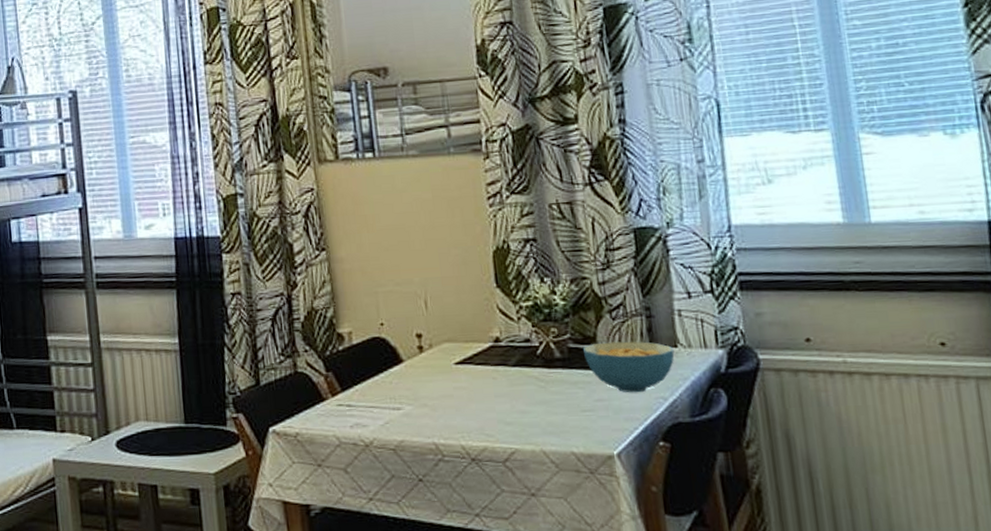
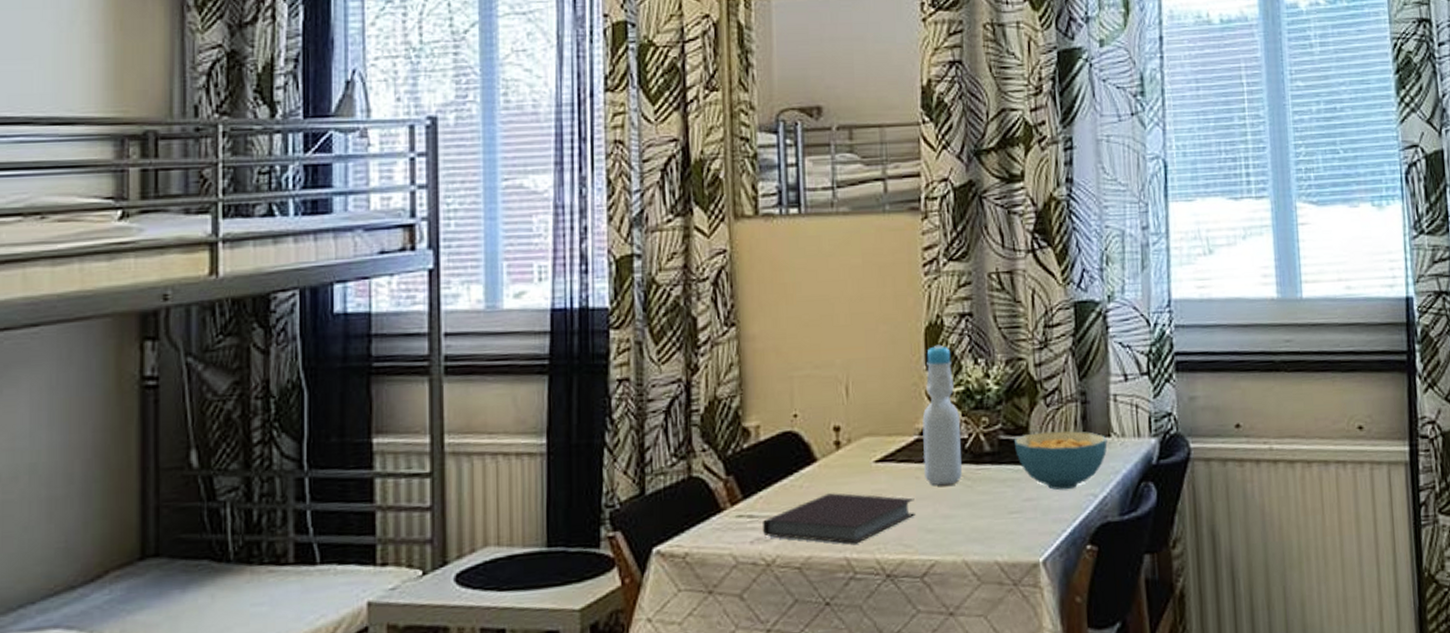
notebook: none [360,389,494,432] -> present [763,493,915,544]
bottle: none [495,265,536,386] -> present [922,344,962,486]

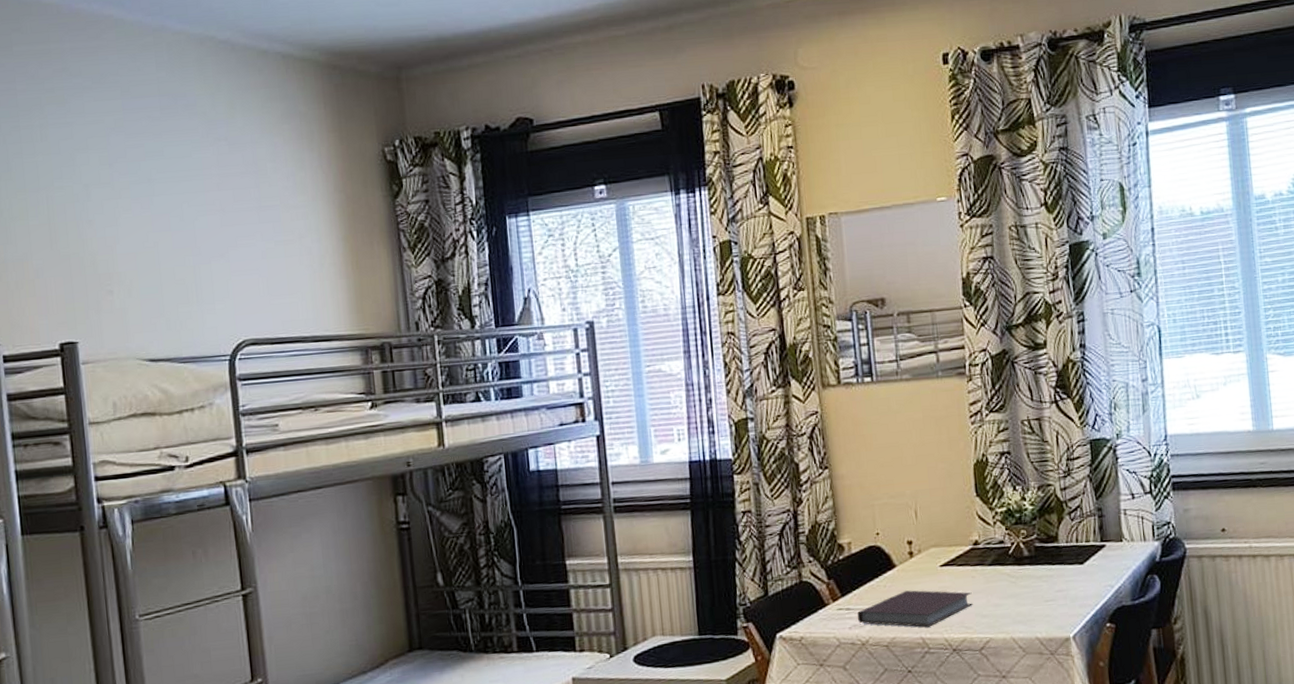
bottle: present [922,344,962,486] -> none [975,476,1008,582]
cereal bowl: present [1013,430,1108,491] -> none [1046,538,1120,583]

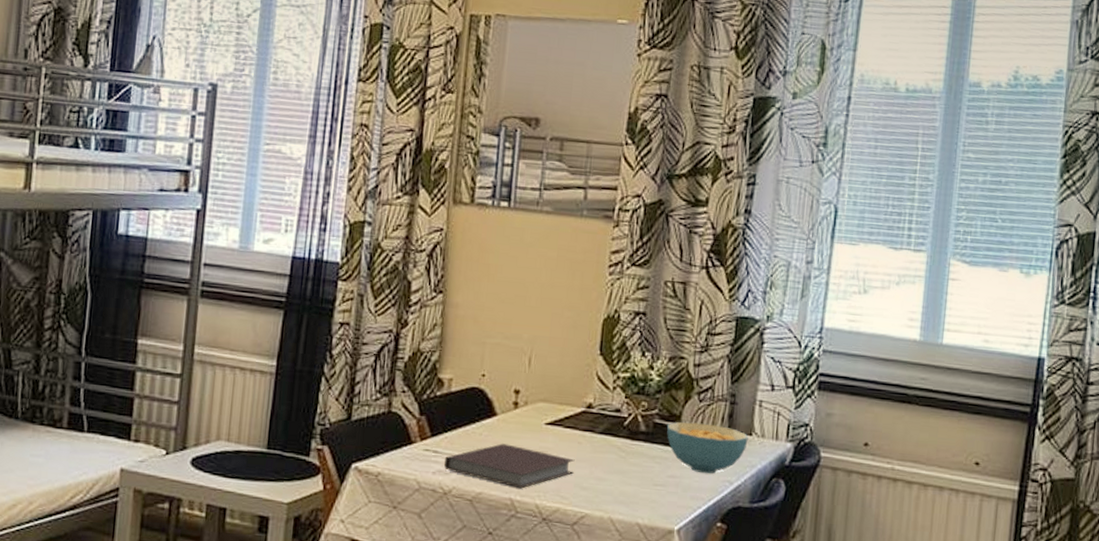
cereal bowl: none [1046,538,1120,583] -> present [666,422,749,474]

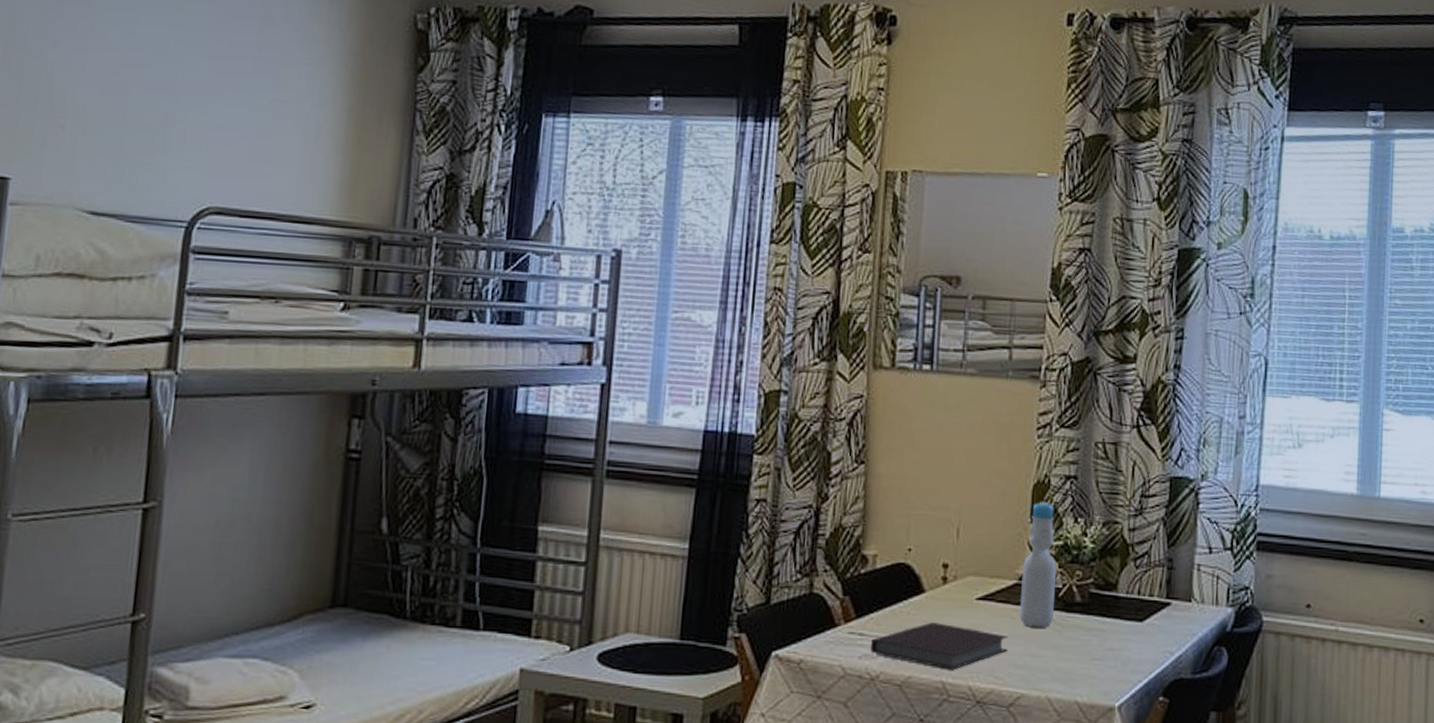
bottle: none [586,335,623,454] -> present [1019,501,1056,628]
cereal bowl: present [666,422,749,474] -> none [1103,590,1188,645]

